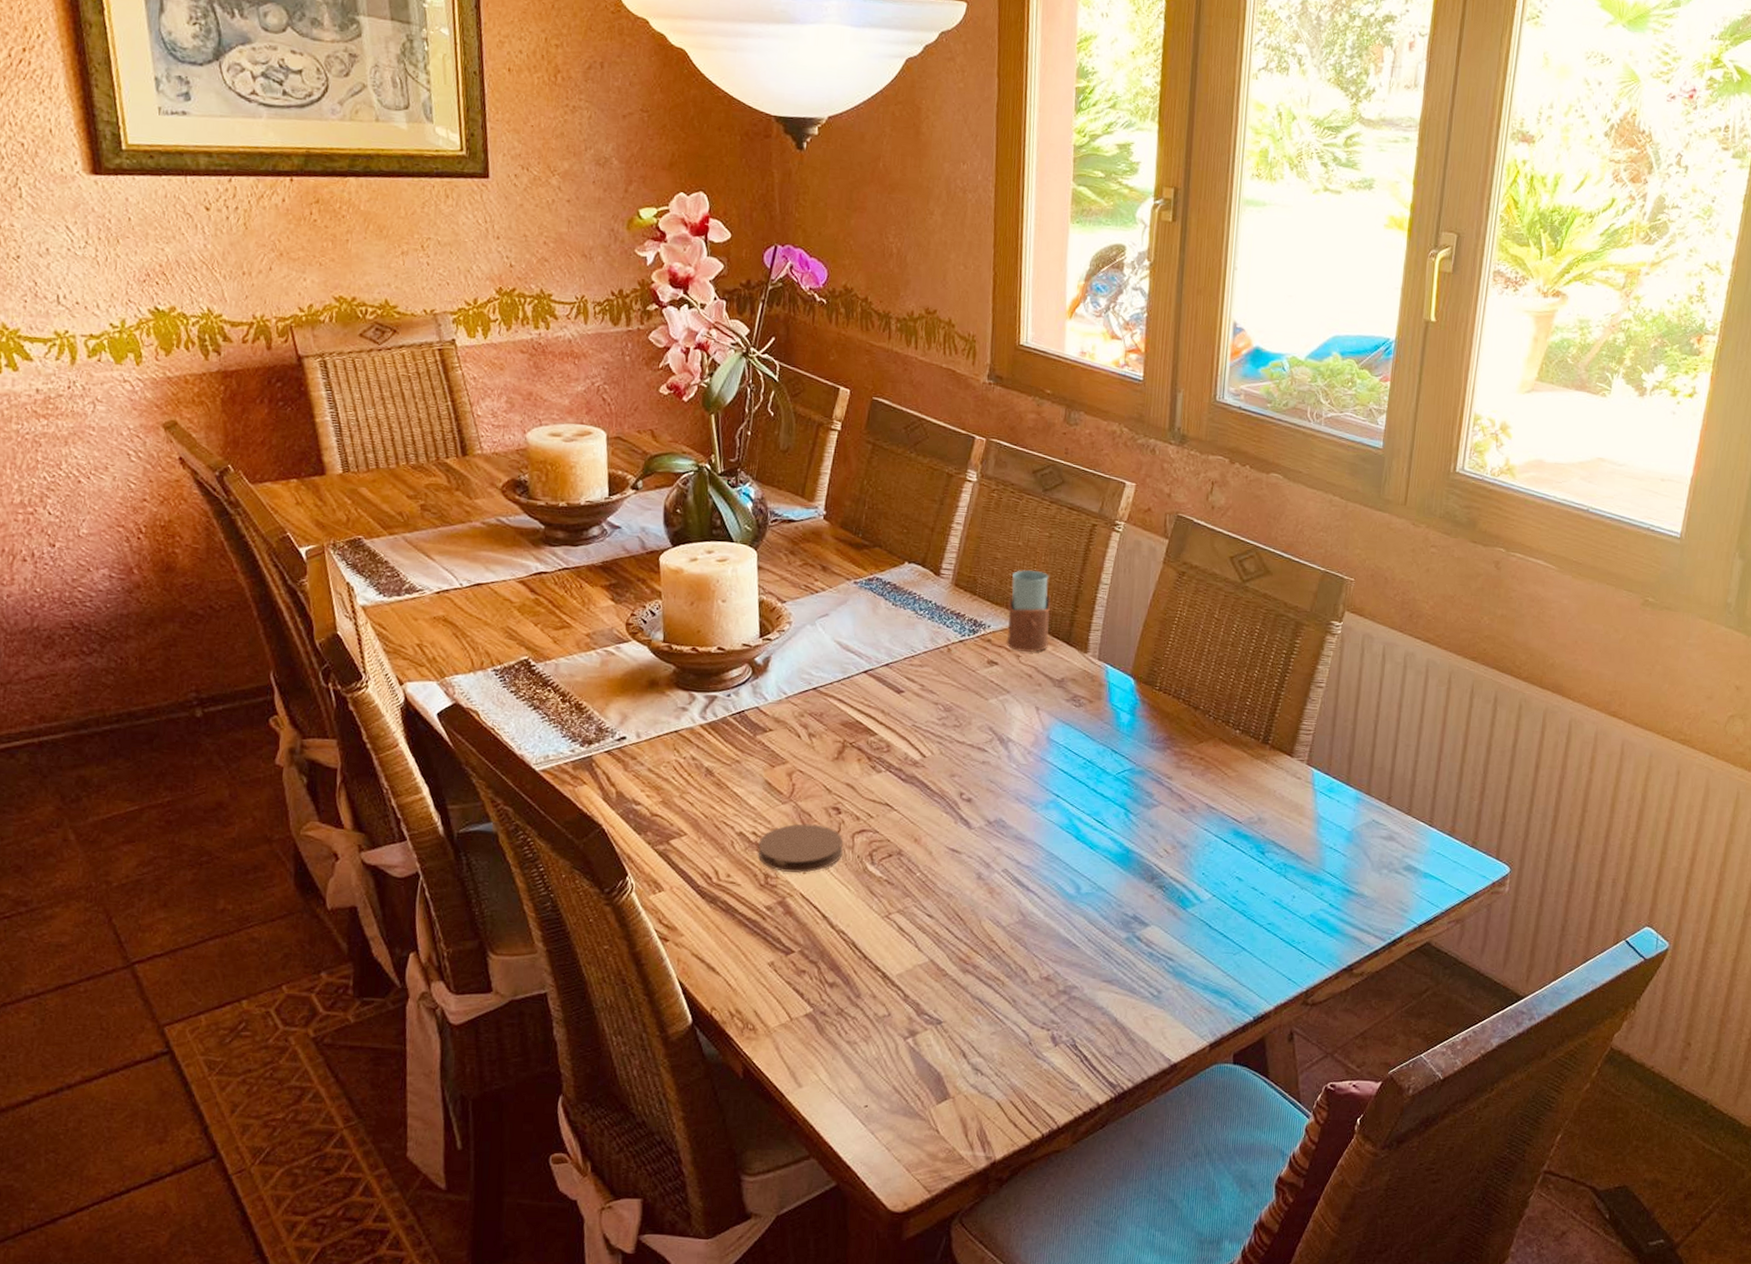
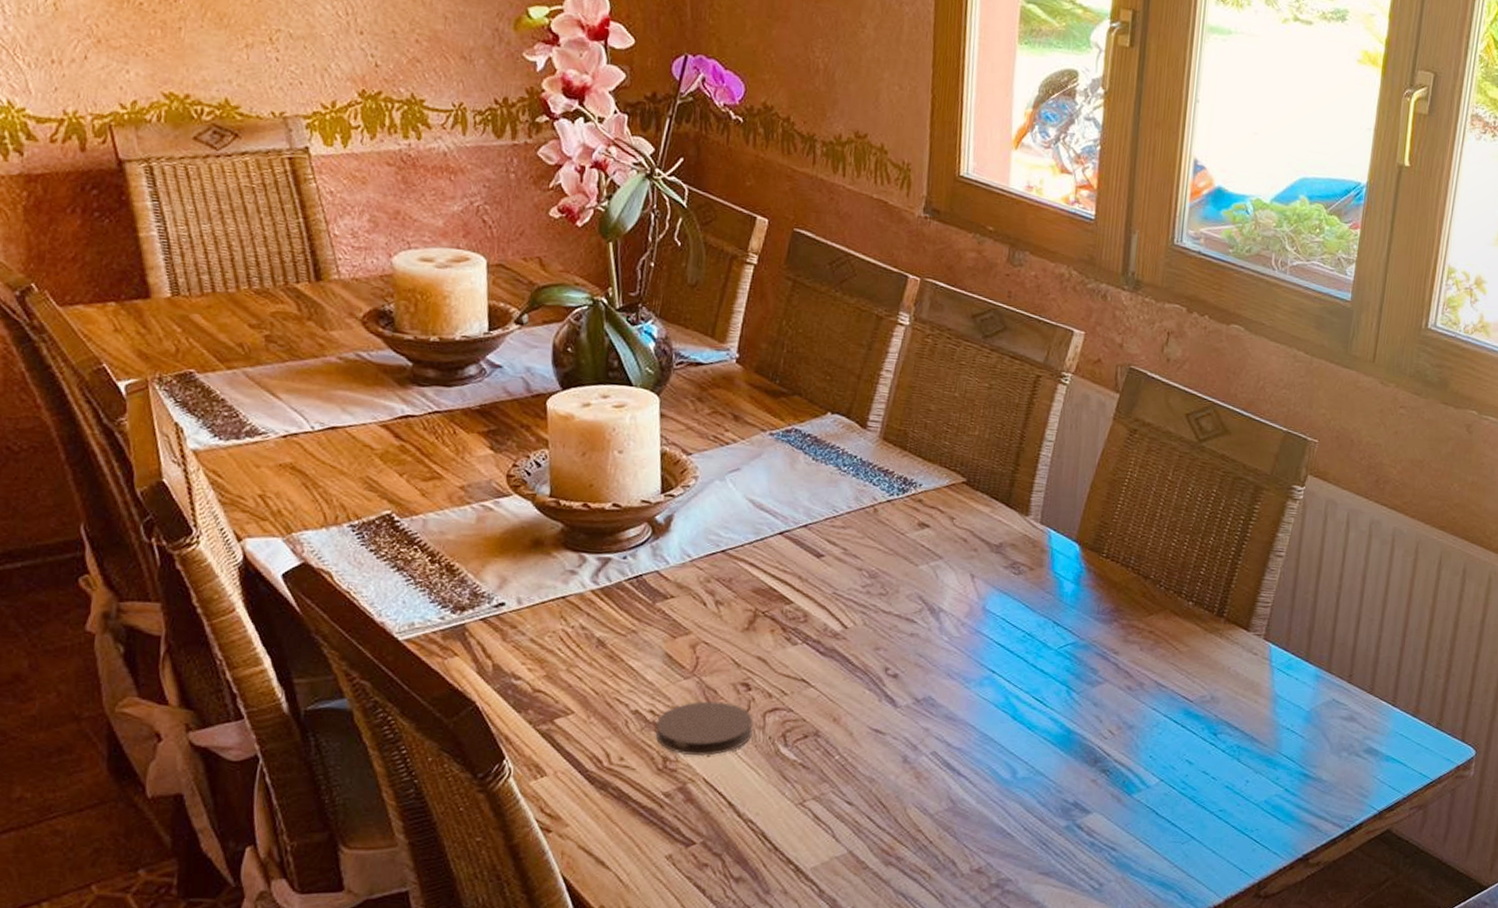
drinking glass: present [1007,570,1051,652] -> none [940,423,990,514]

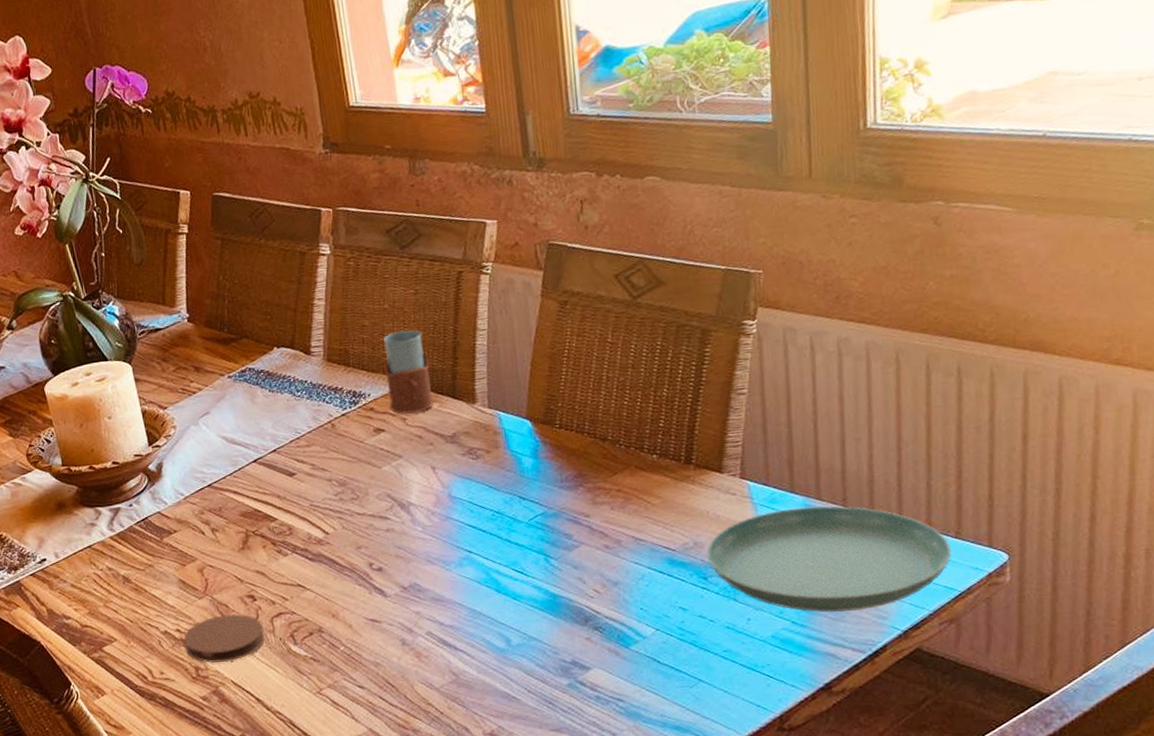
drinking glass: none [940,423,990,514] -> present [384,330,433,414]
saucer: none [1221,676,1431,787] -> present [707,505,951,613]

